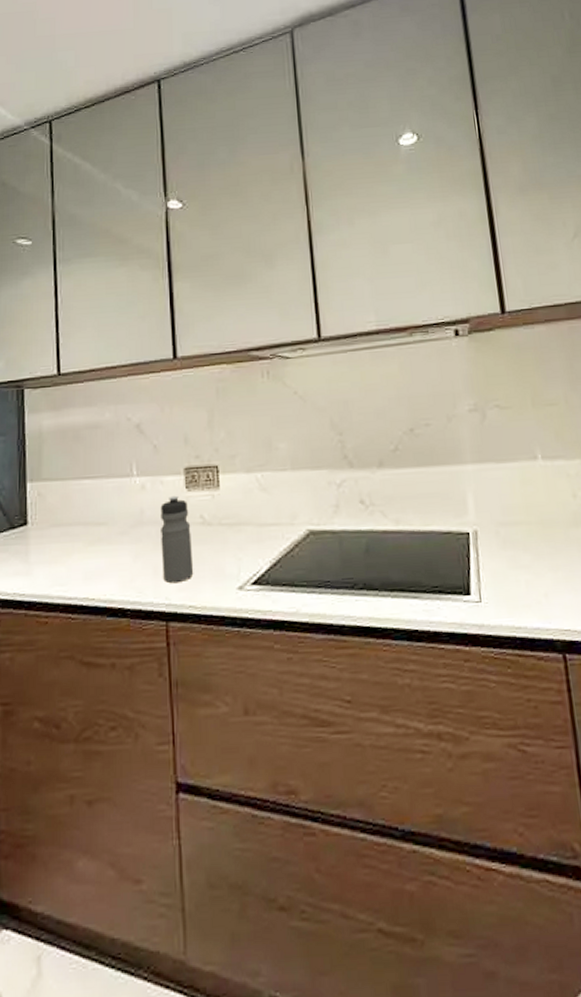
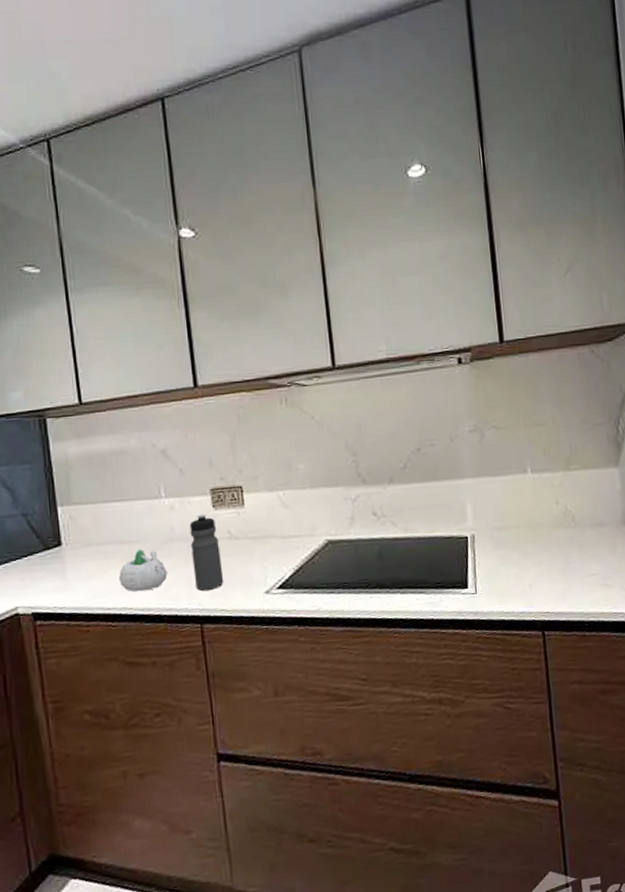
succulent planter: none [83,531,134,581] -> present [119,548,168,592]

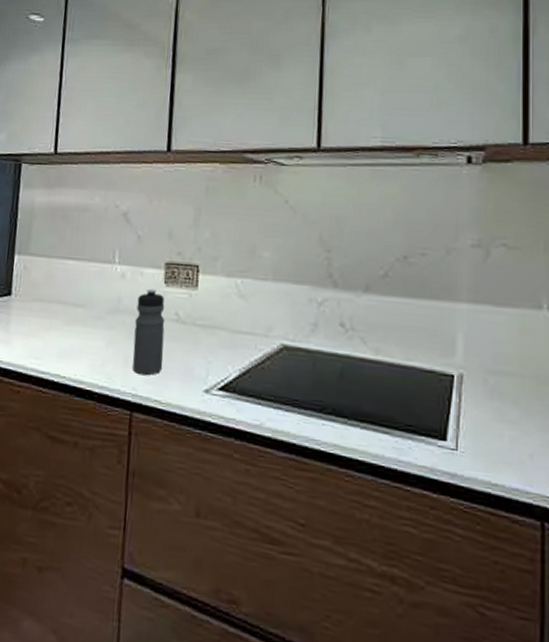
succulent planter: present [119,548,168,592] -> none [58,314,107,361]

